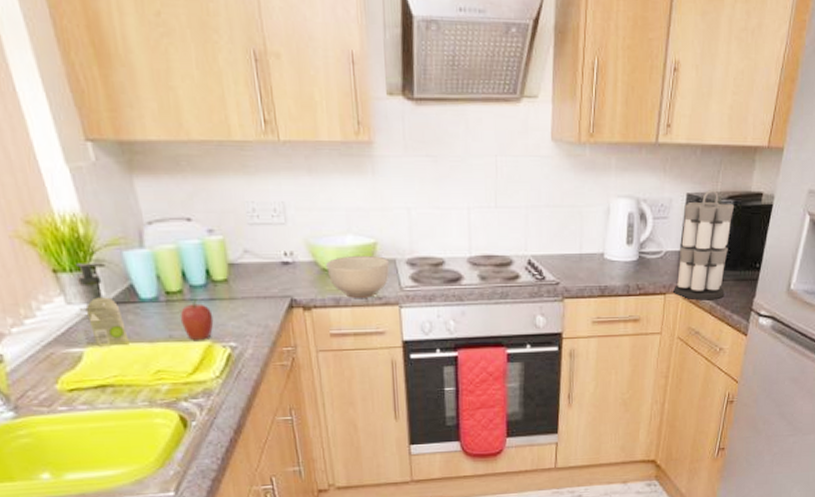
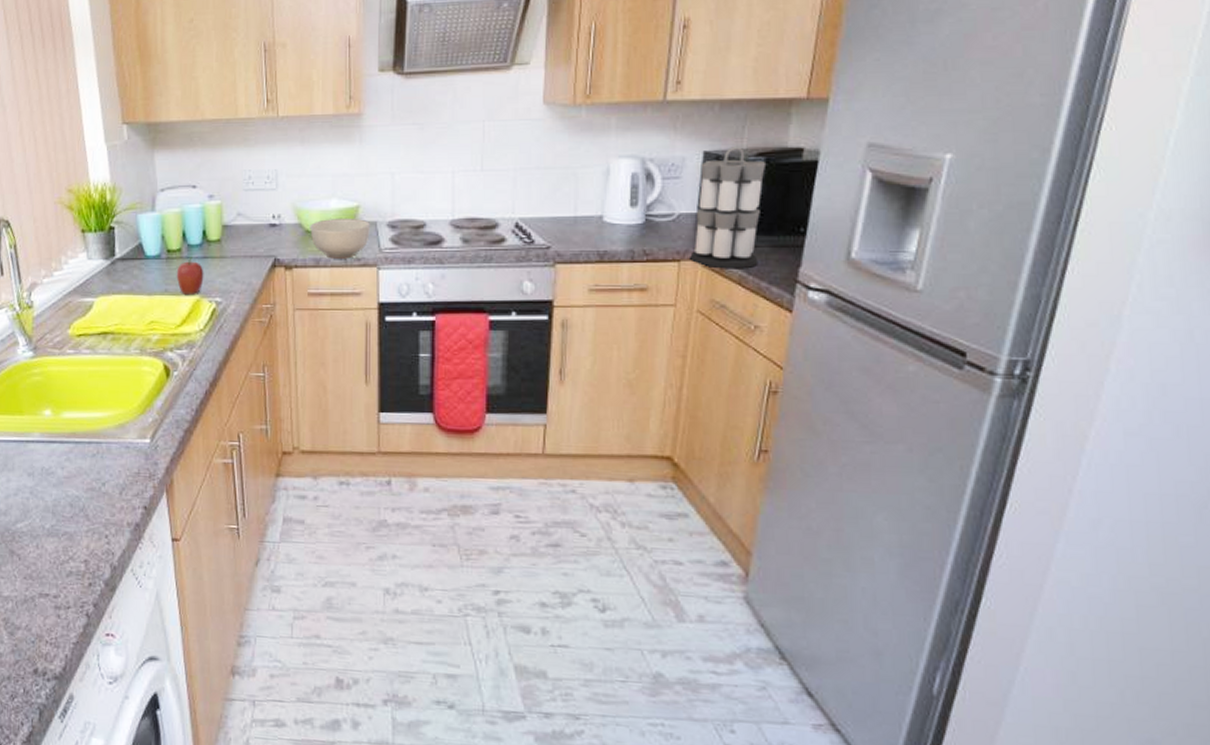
soap dispenser: present [75,263,130,349] -> none [93,224,132,299]

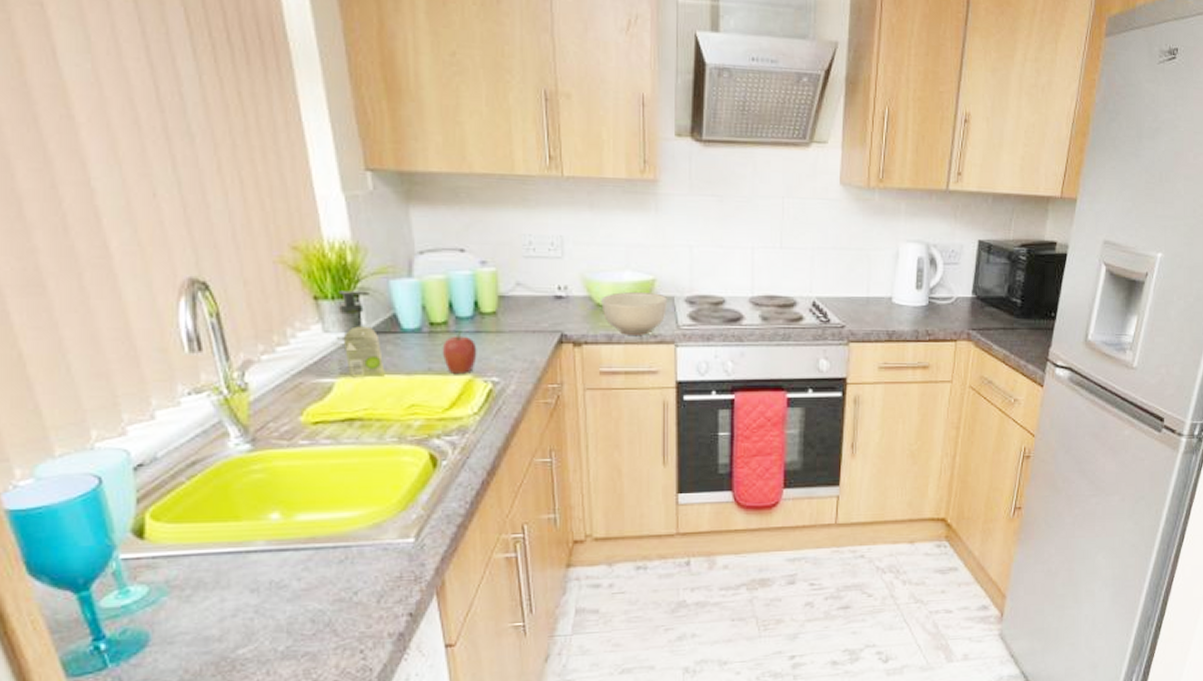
soap dispenser: none [93,224,132,299] -> present [332,290,385,379]
spice rack: present [690,147,767,269] -> none [965,237,1028,349]

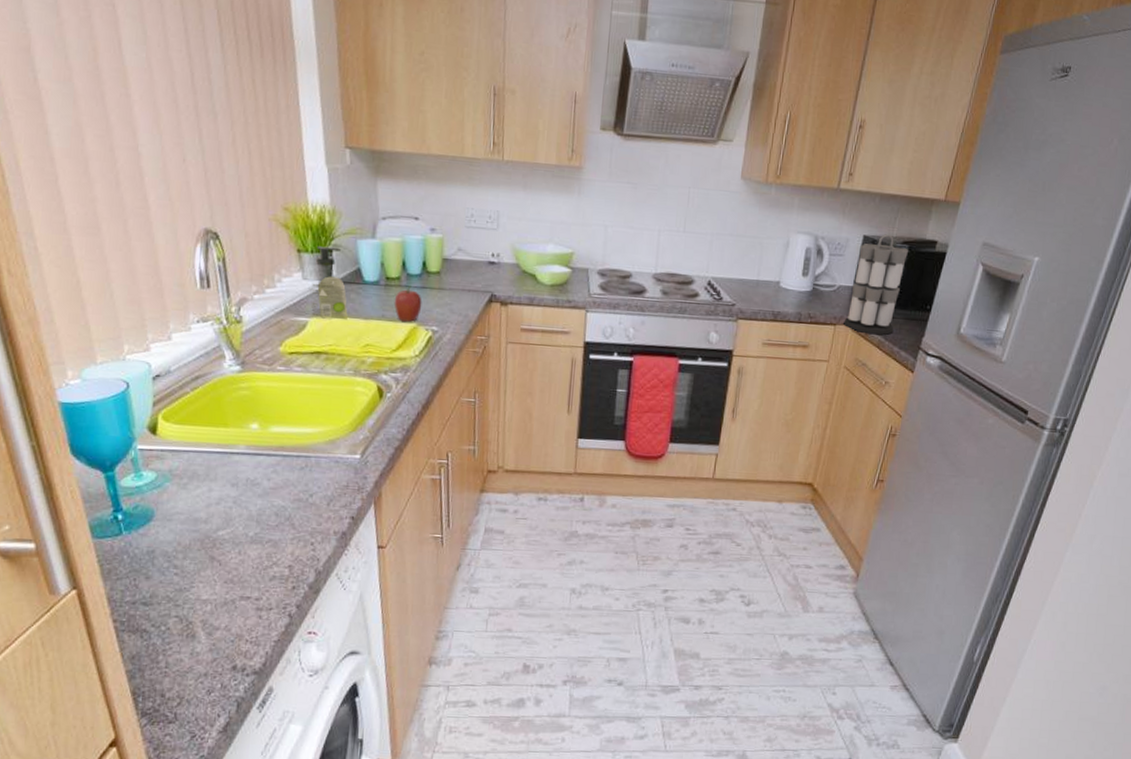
bowl: present [601,292,668,335] -> none [526,262,583,300]
spice rack: none [965,237,1028,349] -> present [844,234,909,335]

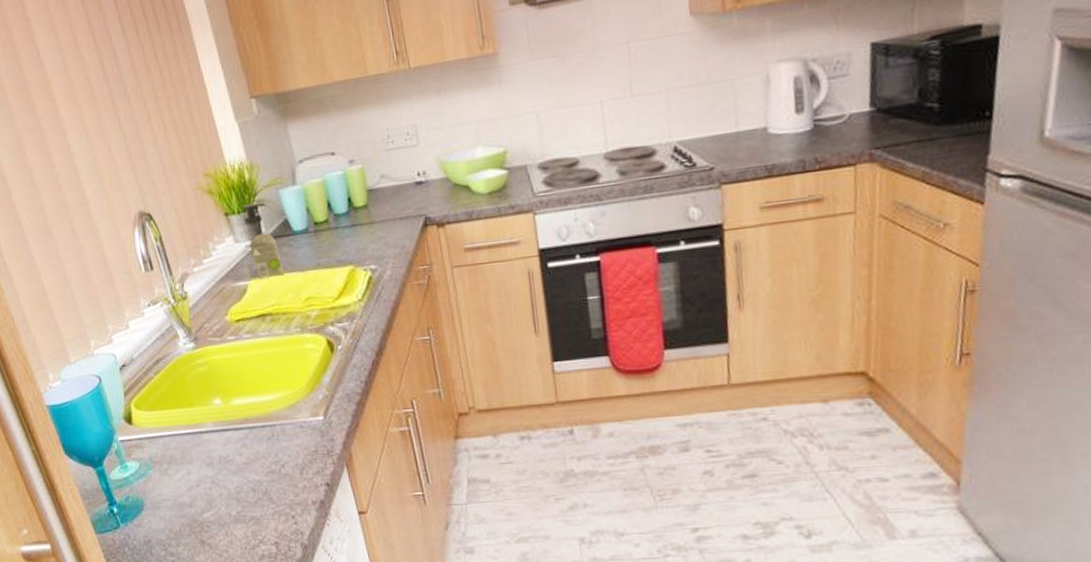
fruit: present [394,286,422,322] -> none [326,226,356,266]
spice rack: present [844,234,909,335] -> none [866,33,942,167]

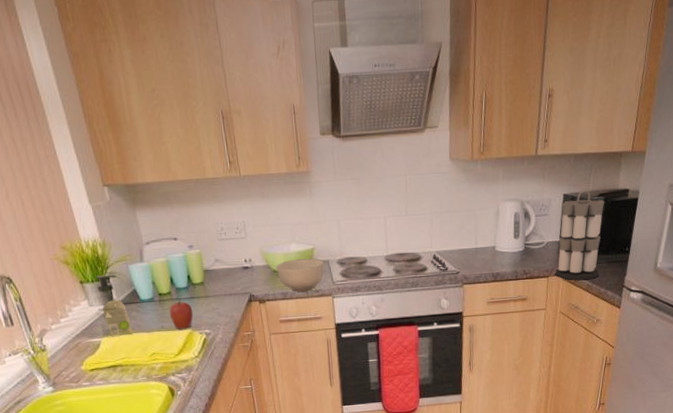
fruit: none [326,226,356,266] -> present [169,298,194,329]
bowl: none [457,164,521,210] -> present [276,259,325,292]
spice rack: none [866,33,942,167] -> present [555,190,605,281]

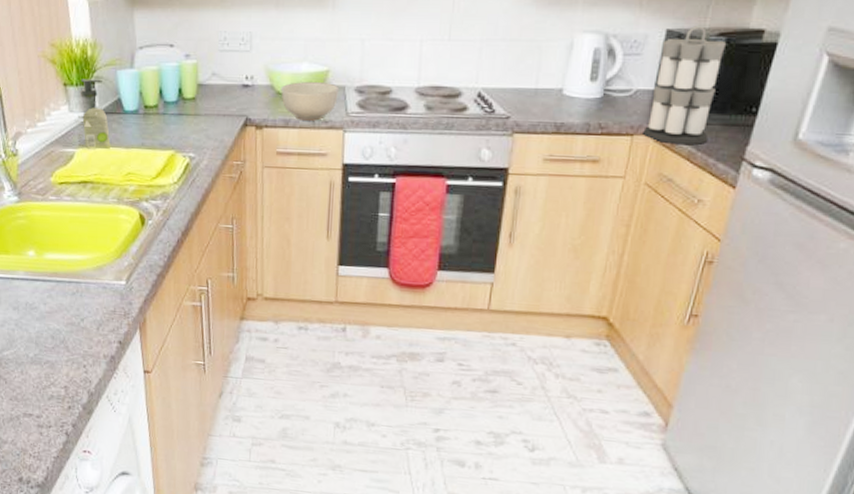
fruit: present [169,298,194,329] -> none [152,113,179,149]

